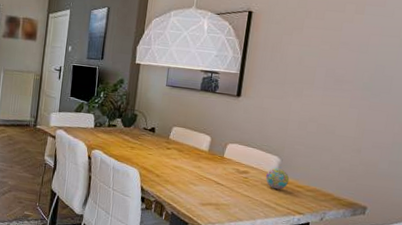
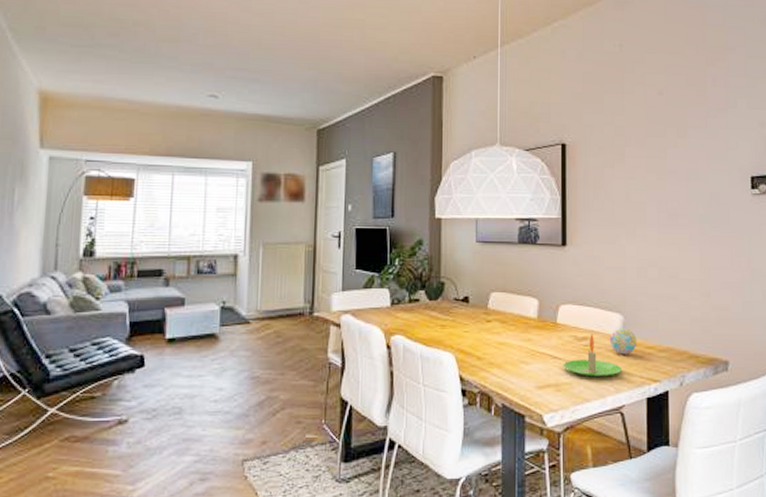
candle: none [224,169,273,204] -> present [562,334,621,377]

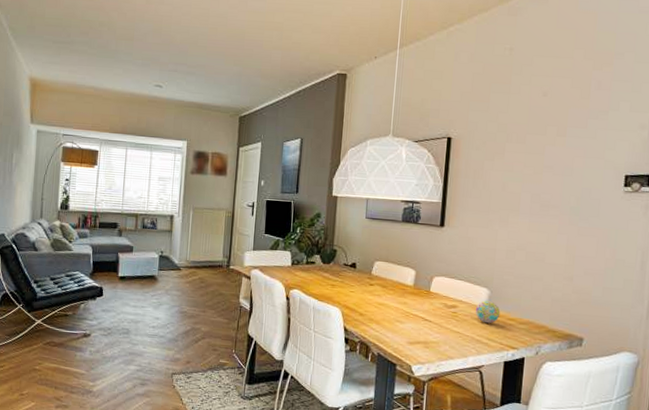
candle: present [562,334,621,377] -> none [432,303,484,340]

